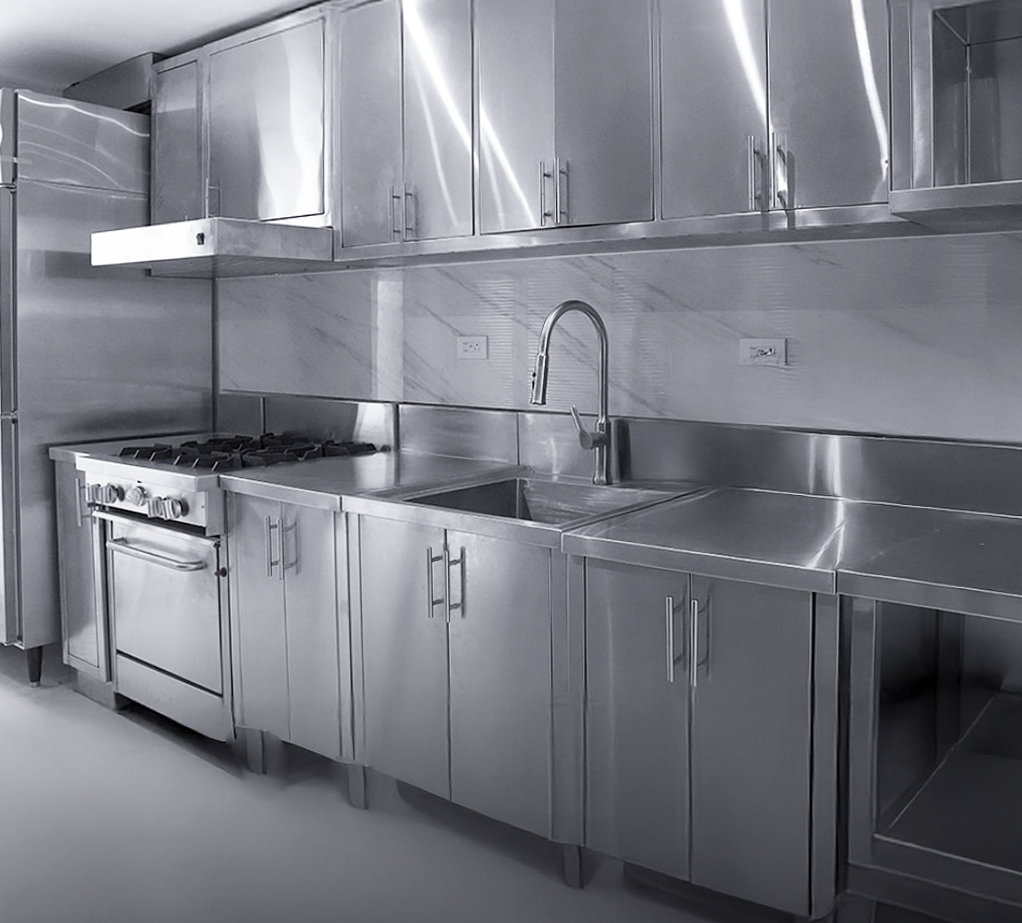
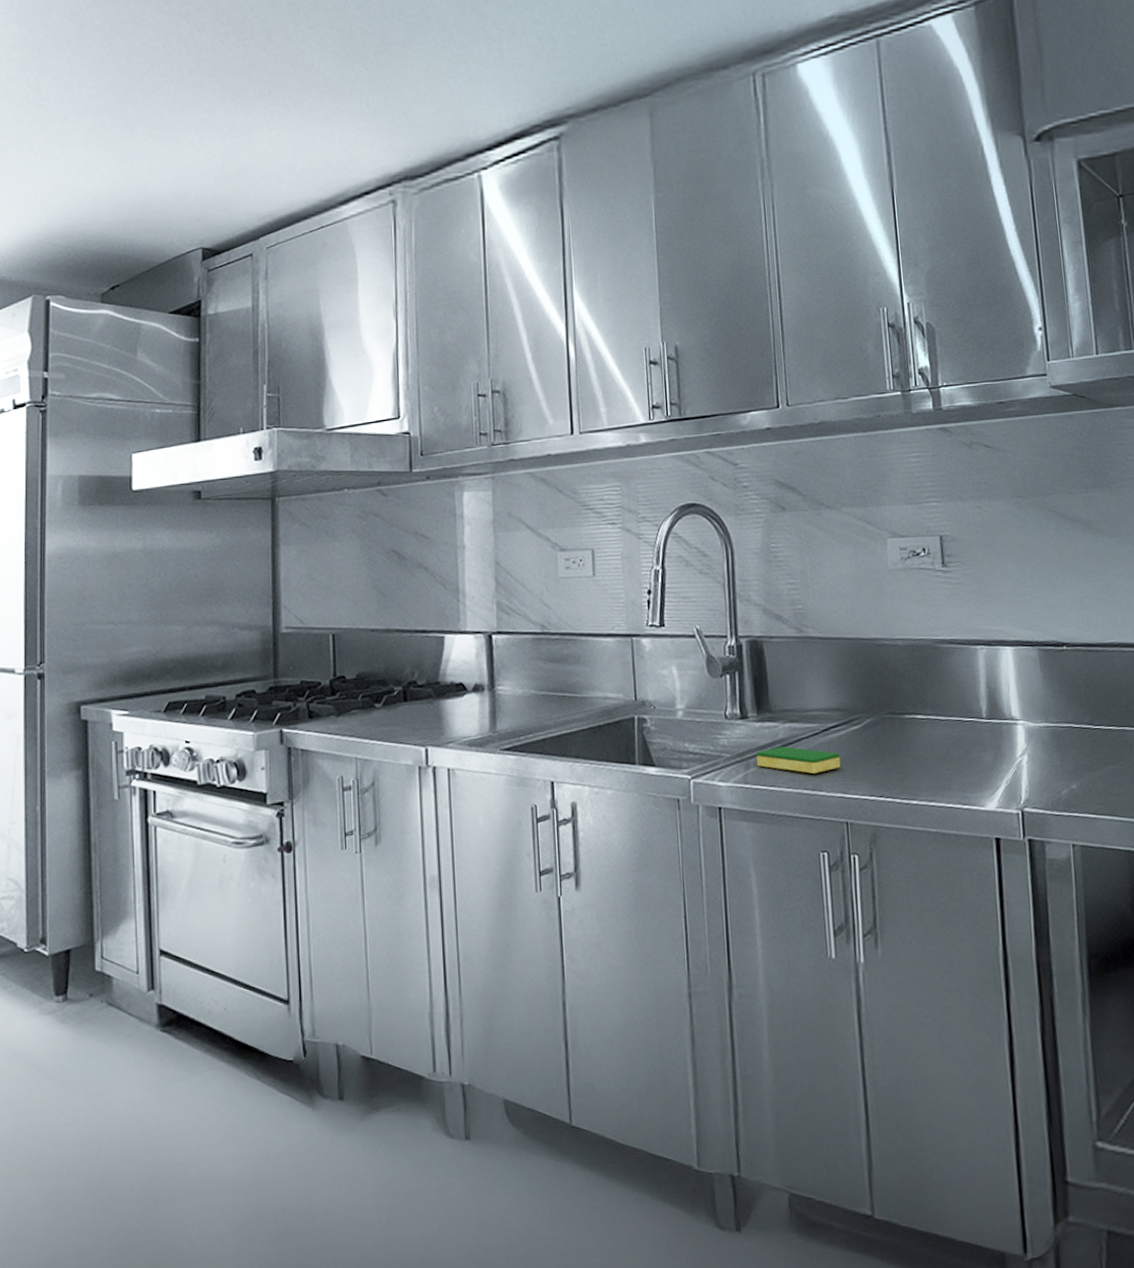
dish sponge: none [618,509,688,533] -> present [757,746,841,774]

